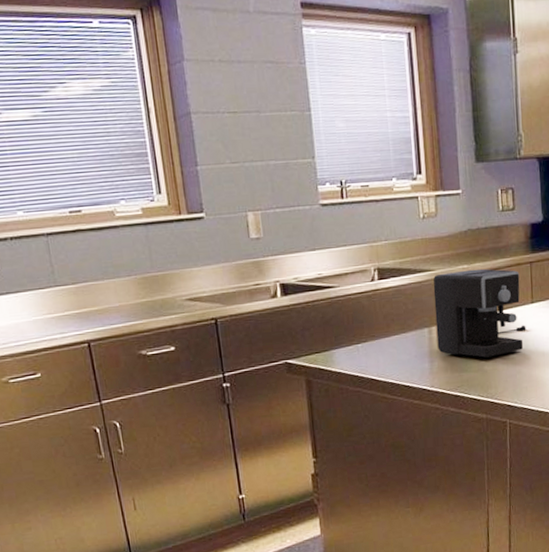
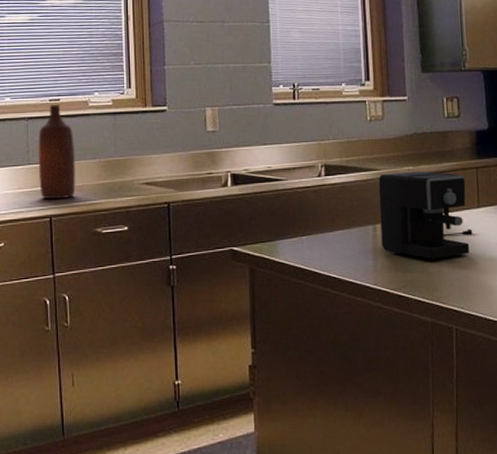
bottle: none [62,217,113,323] -> present [38,105,76,199]

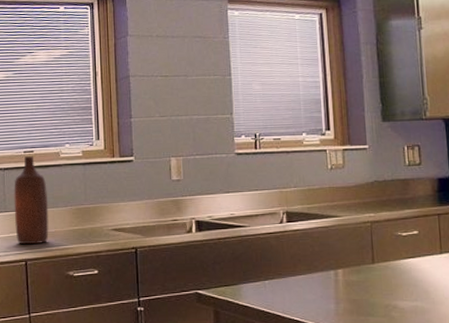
coffee maker: present [378,171,473,259] -> none [339,218,435,303]

